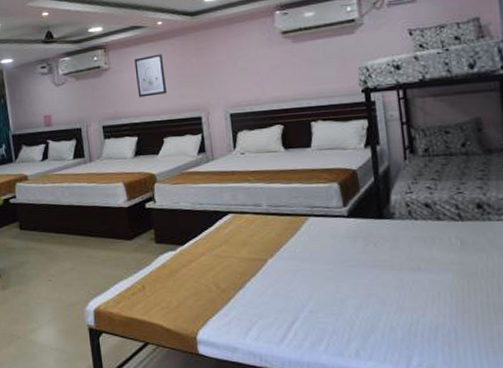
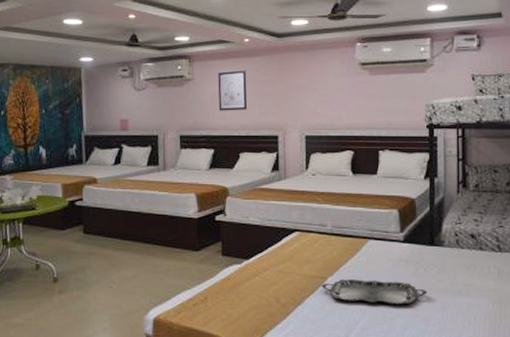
serving tray: none [261,259,381,284] -> present [321,279,428,305]

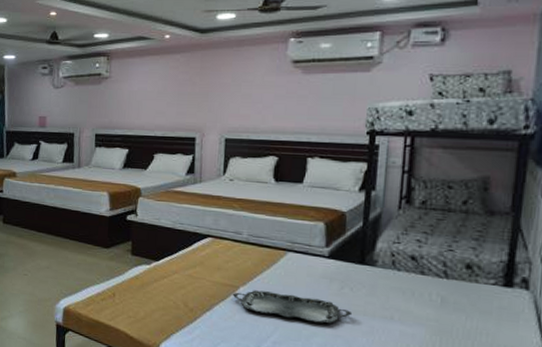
wall art: present [218,70,248,111] -> none [135,68,166,111]

